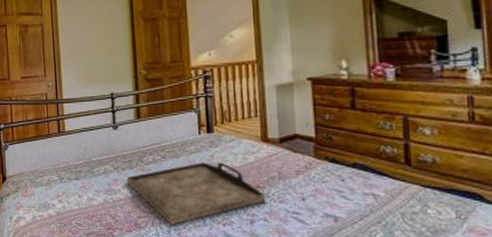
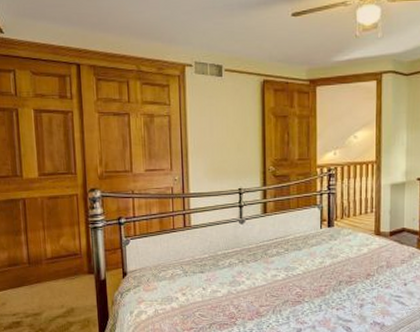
serving tray: present [127,162,266,225] -> none [251,254,375,312]

